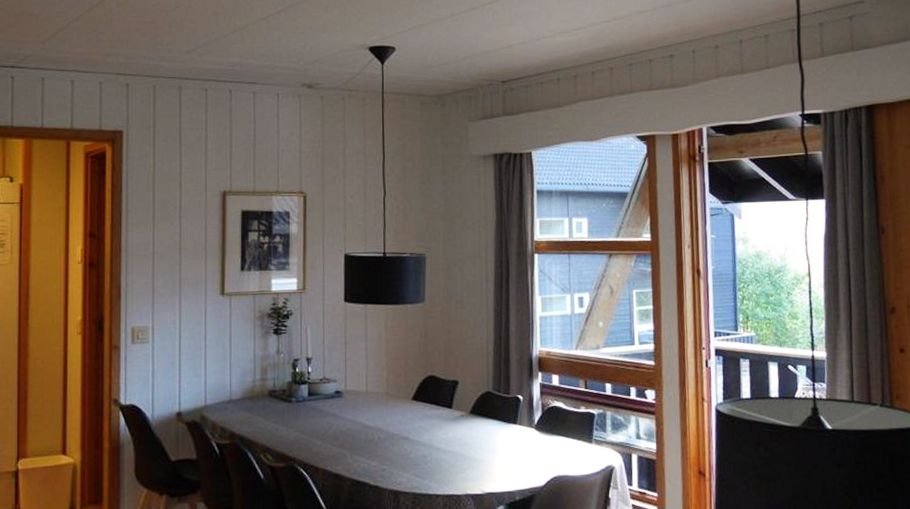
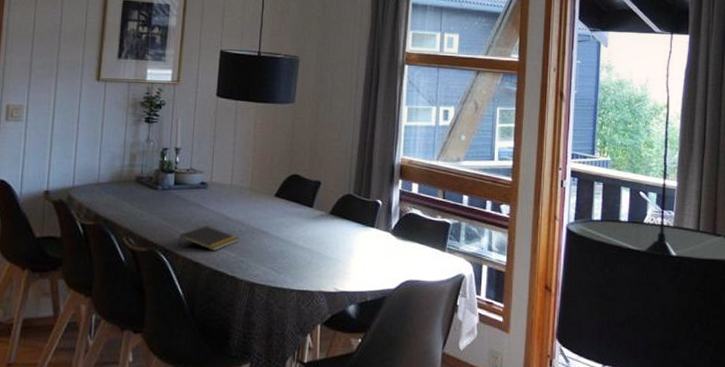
notepad: none [317,435,380,461] -> present [178,226,240,251]

